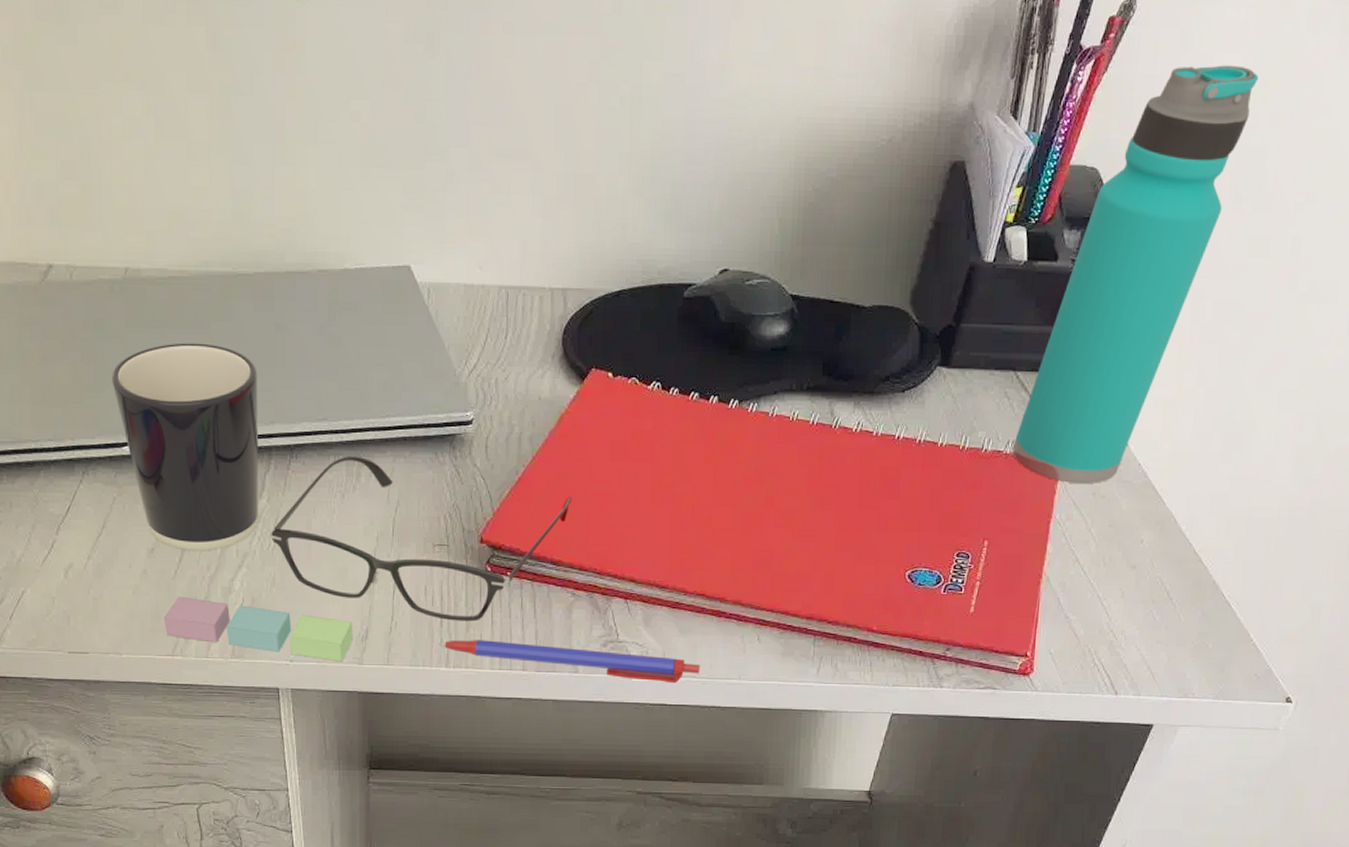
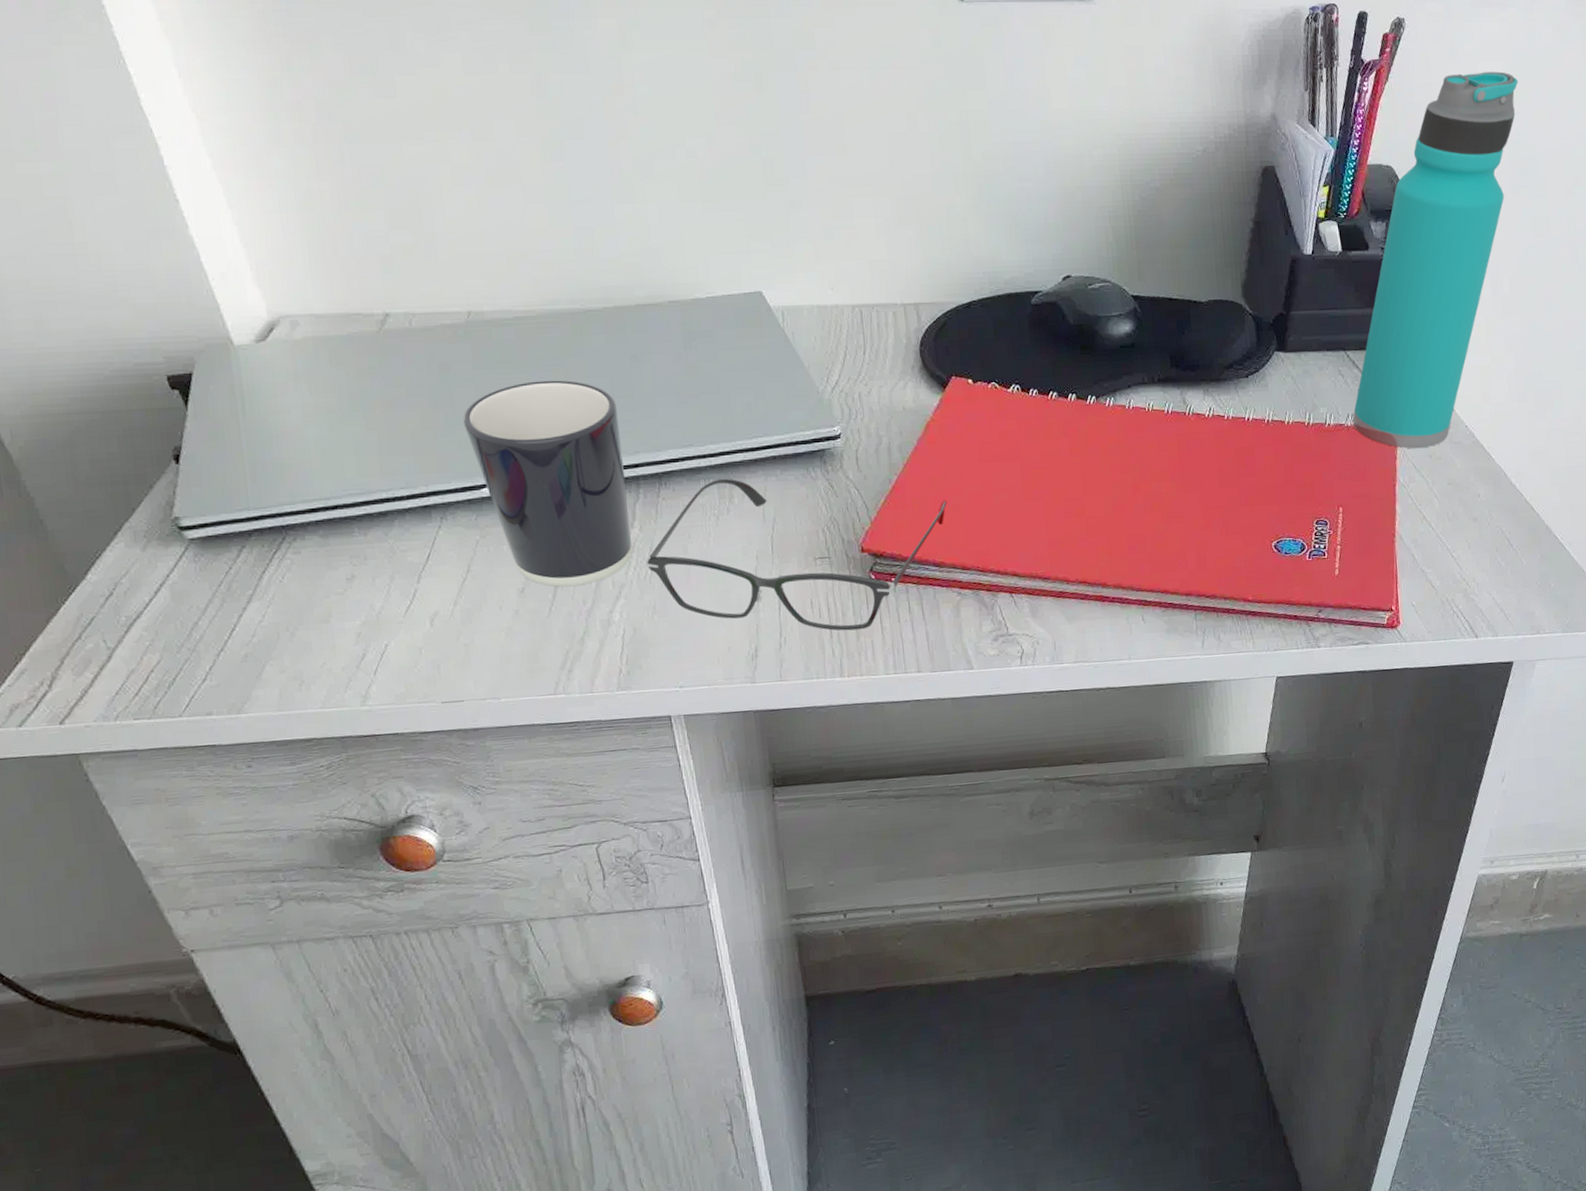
sticky notes: present [164,596,353,662] -> none [541,633,743,683]
pen: present [439,640,701,684] -> none [831,645,1091,670]

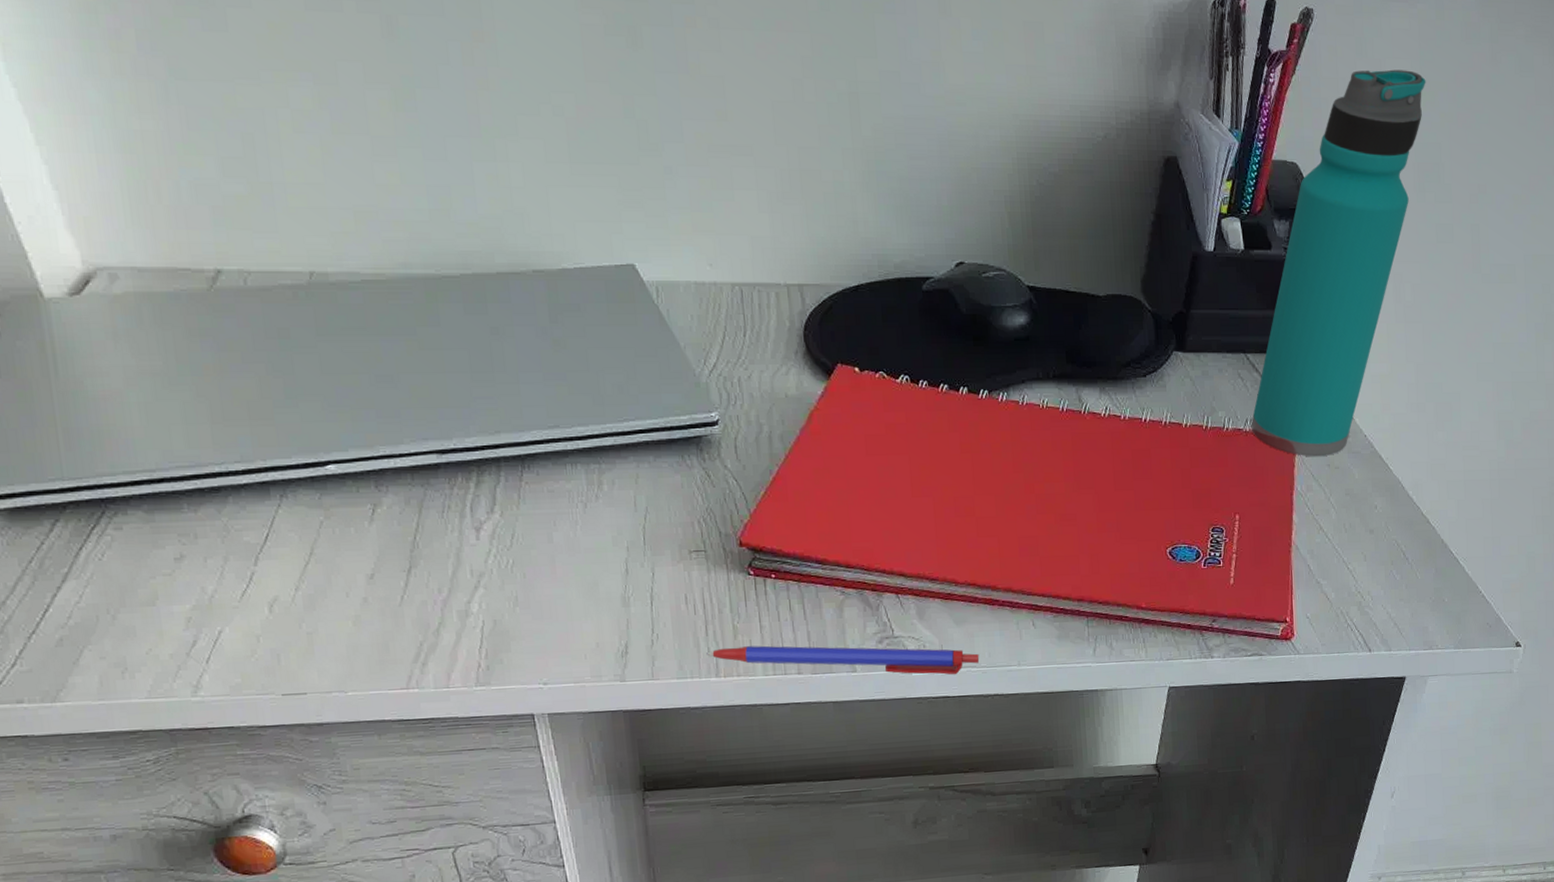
mug: present [463,380,633,587] -> none [304,351,493,574]
eyeglasses: present [646,478,948,631] -> none [507,463,832,629]
pen: none [831,645,1091,670] -> present [706,645,980,675]

